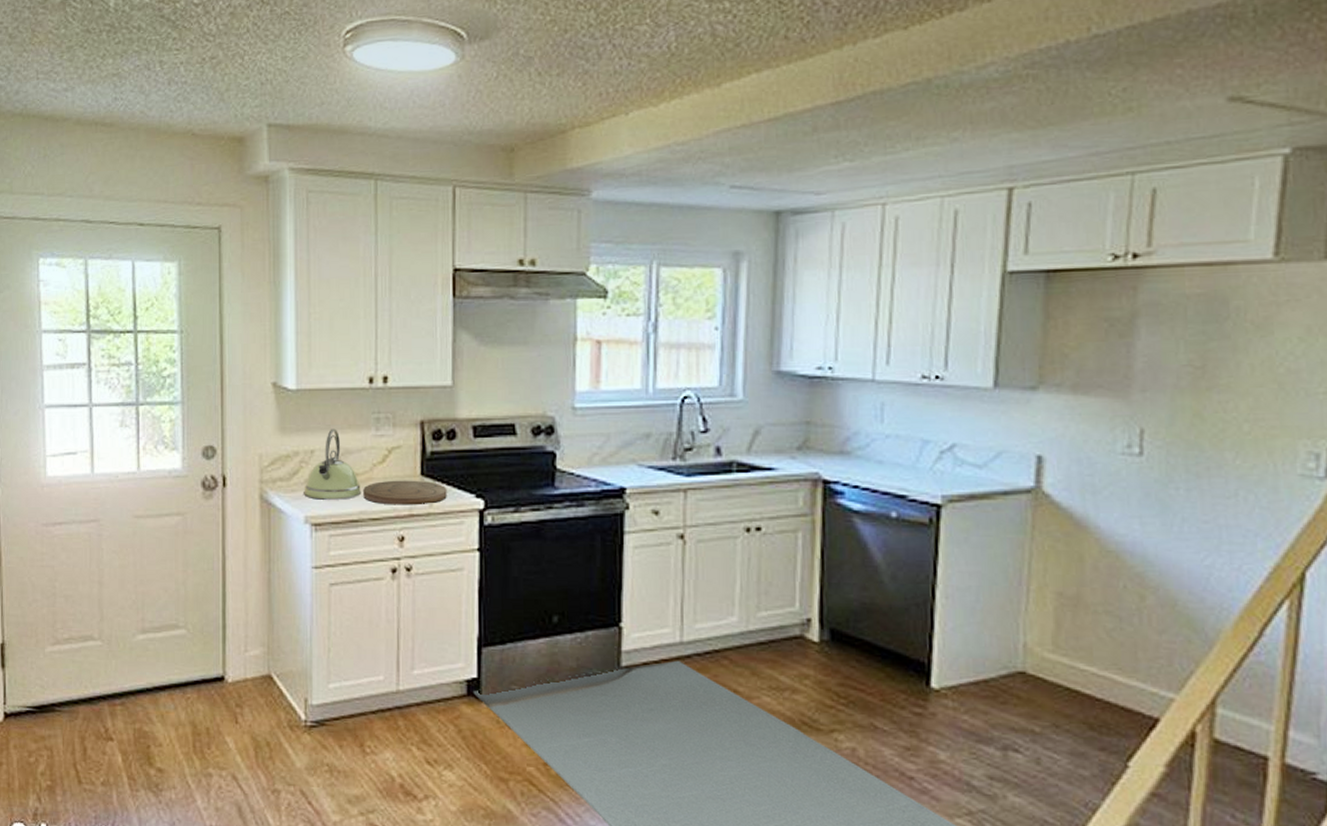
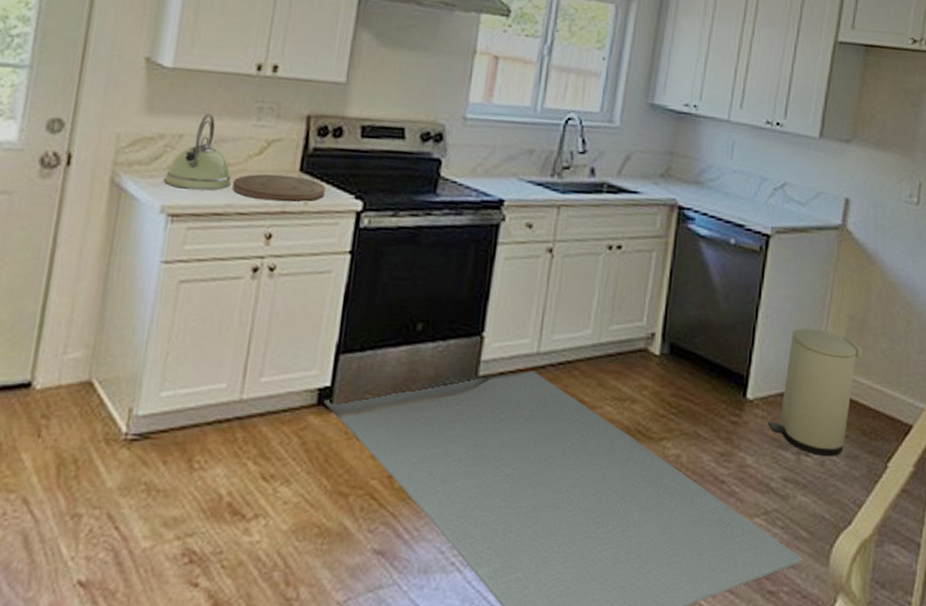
pedal bin: none [961,608,1080,753] -> present [768,328,863,456]

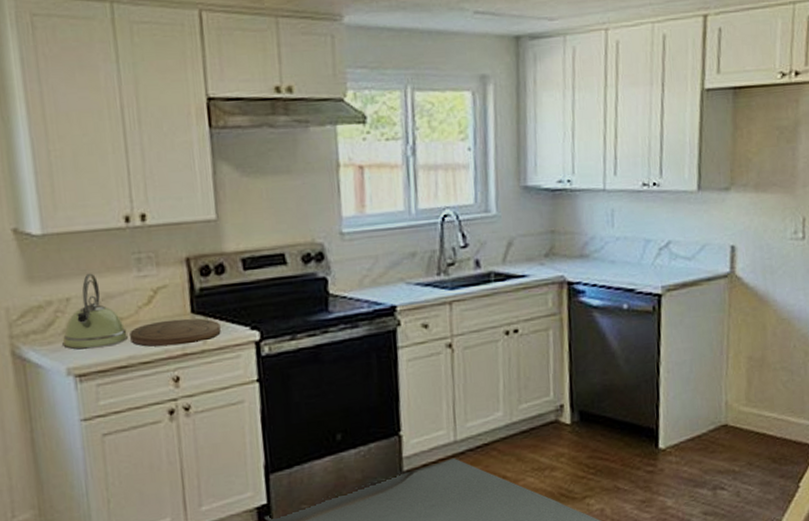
pedal bin: present [768,328,863,456] -> none [682,374,765,488]

